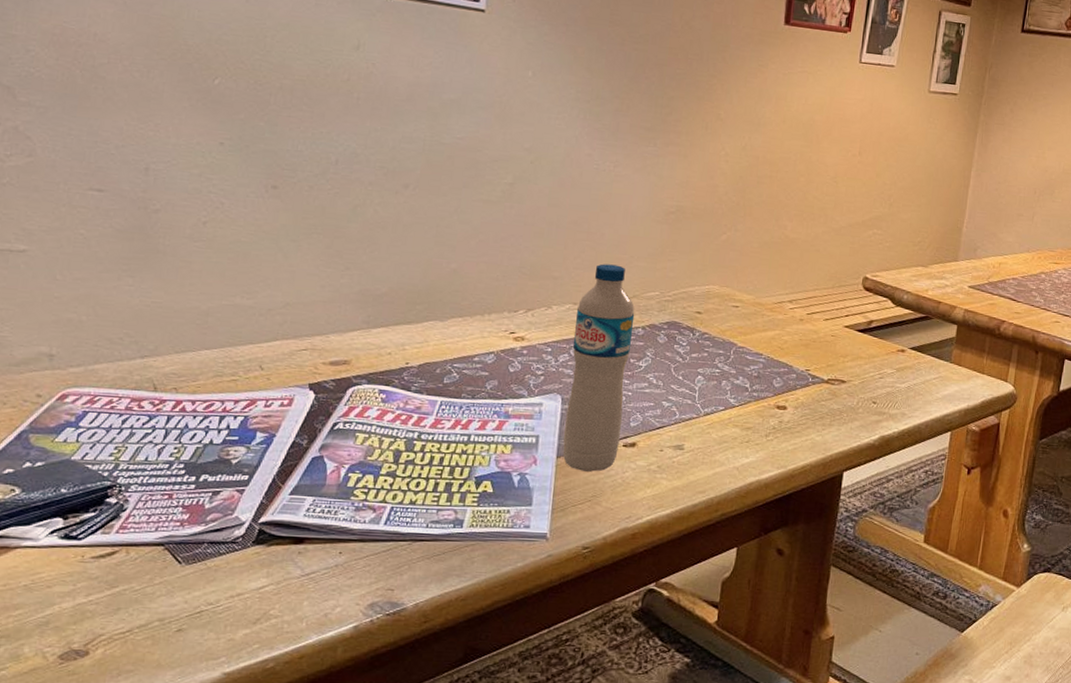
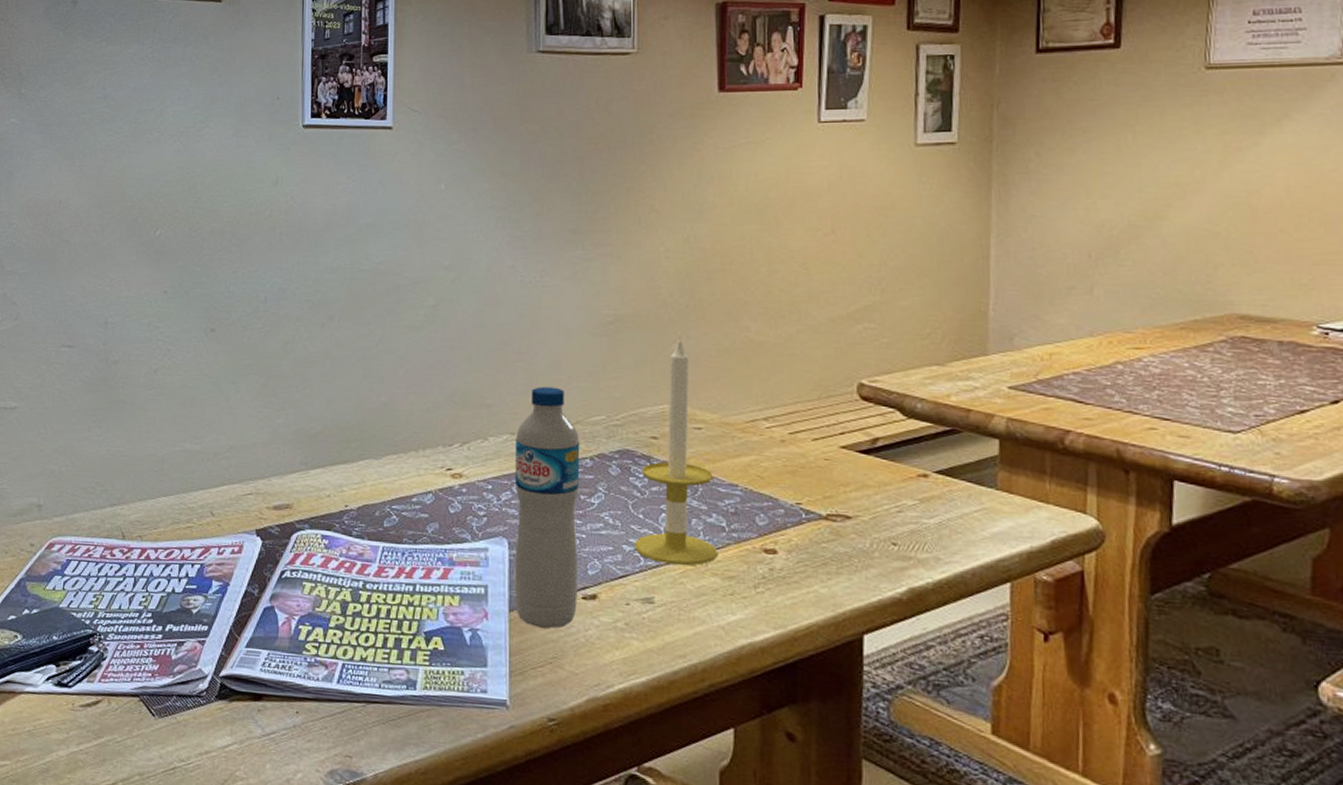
candle: none [672,228,744,419] -> present [635,336,719,566]

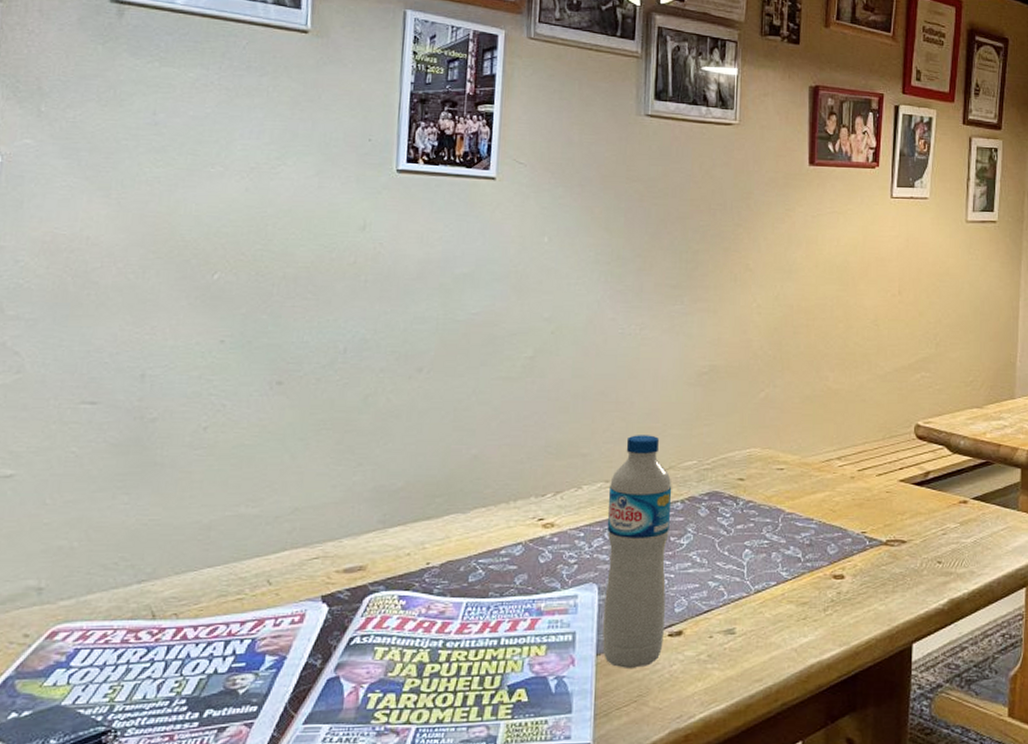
candle: present [635,336,719,566] -> none [719,385,794,597]

